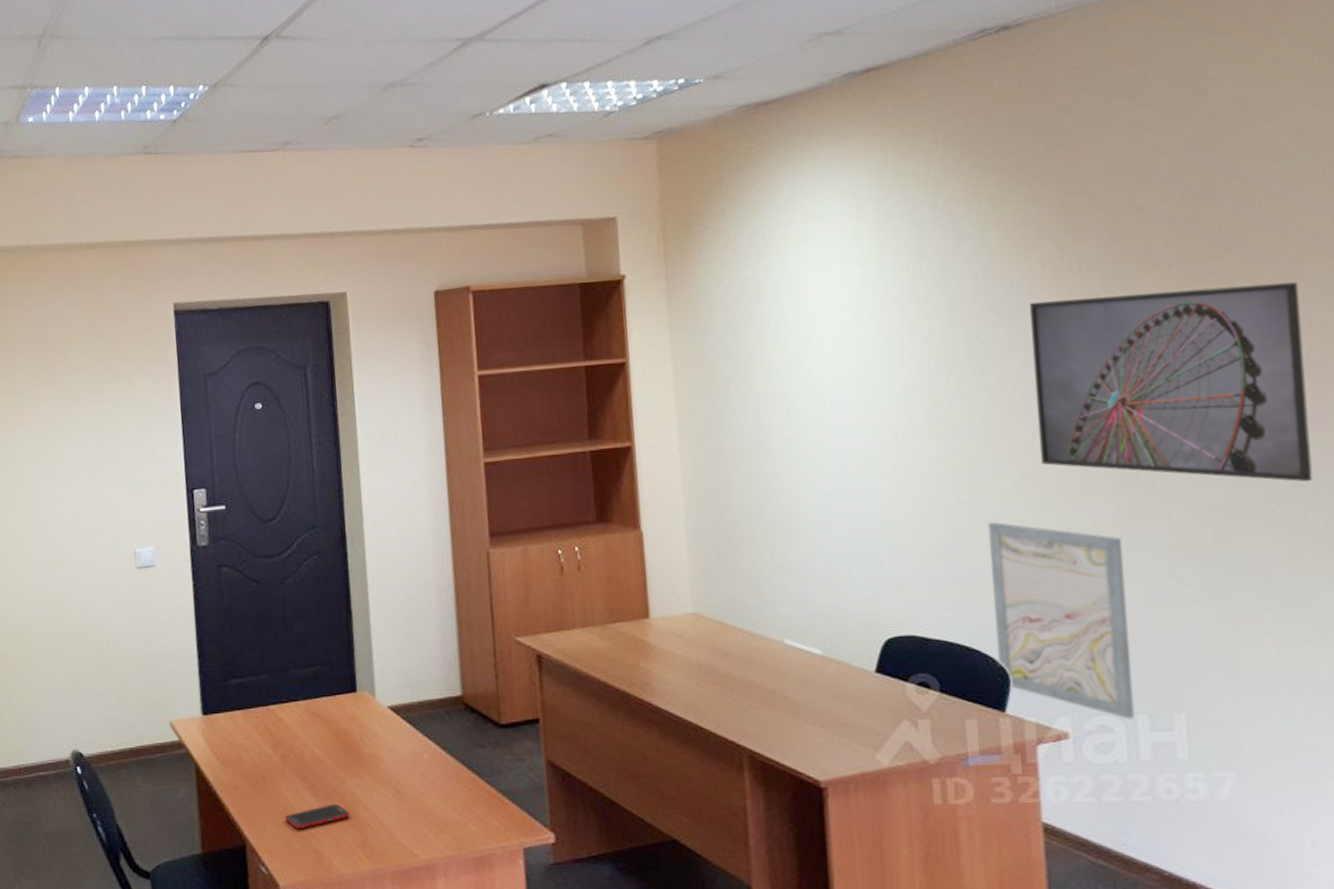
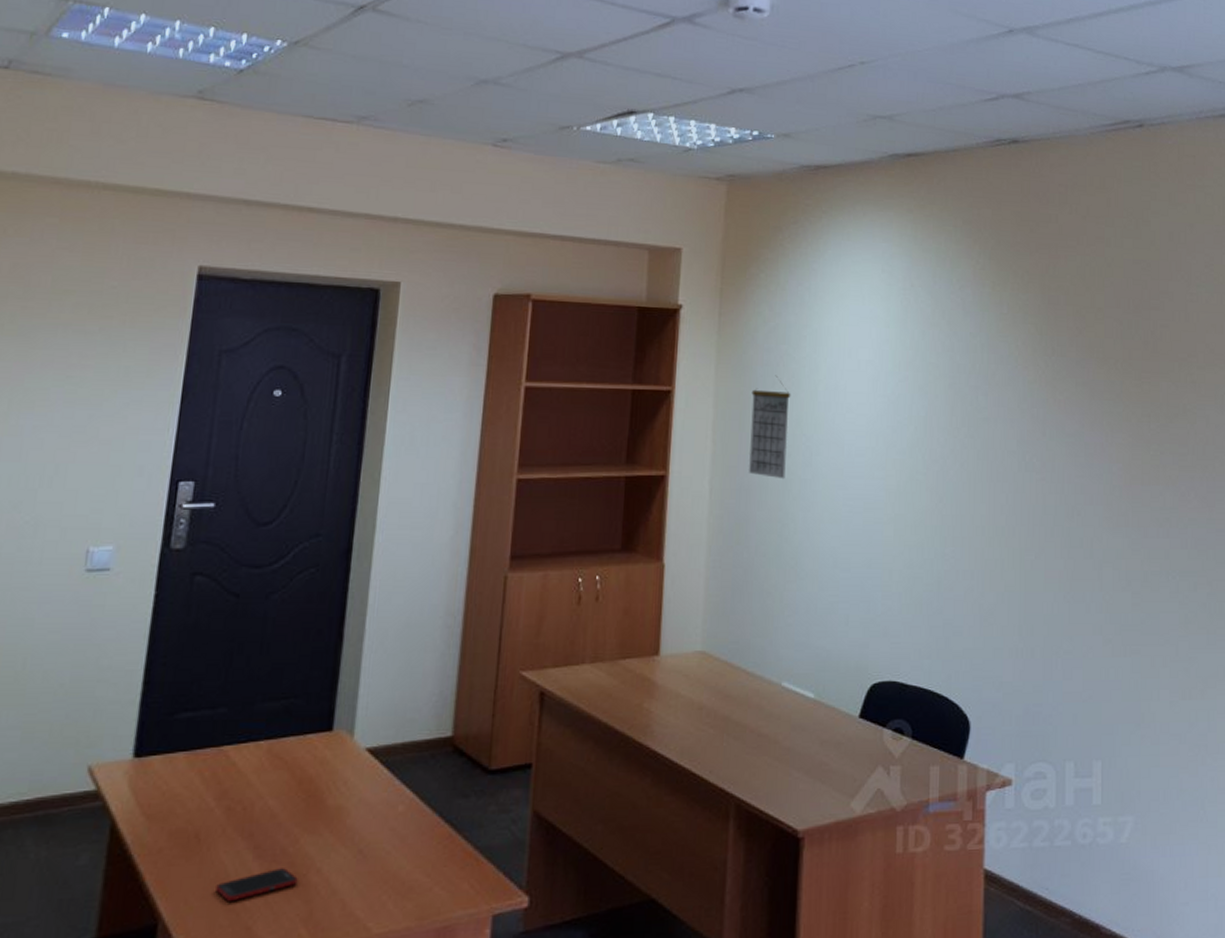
calendar: none [712,333,761,439] -> present [749,375,791,479]
wall art: present [988,522,1135,720] -> none [961,575,1066,767]
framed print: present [1029,281,1312,482] -> none [1010,378,1202,556]

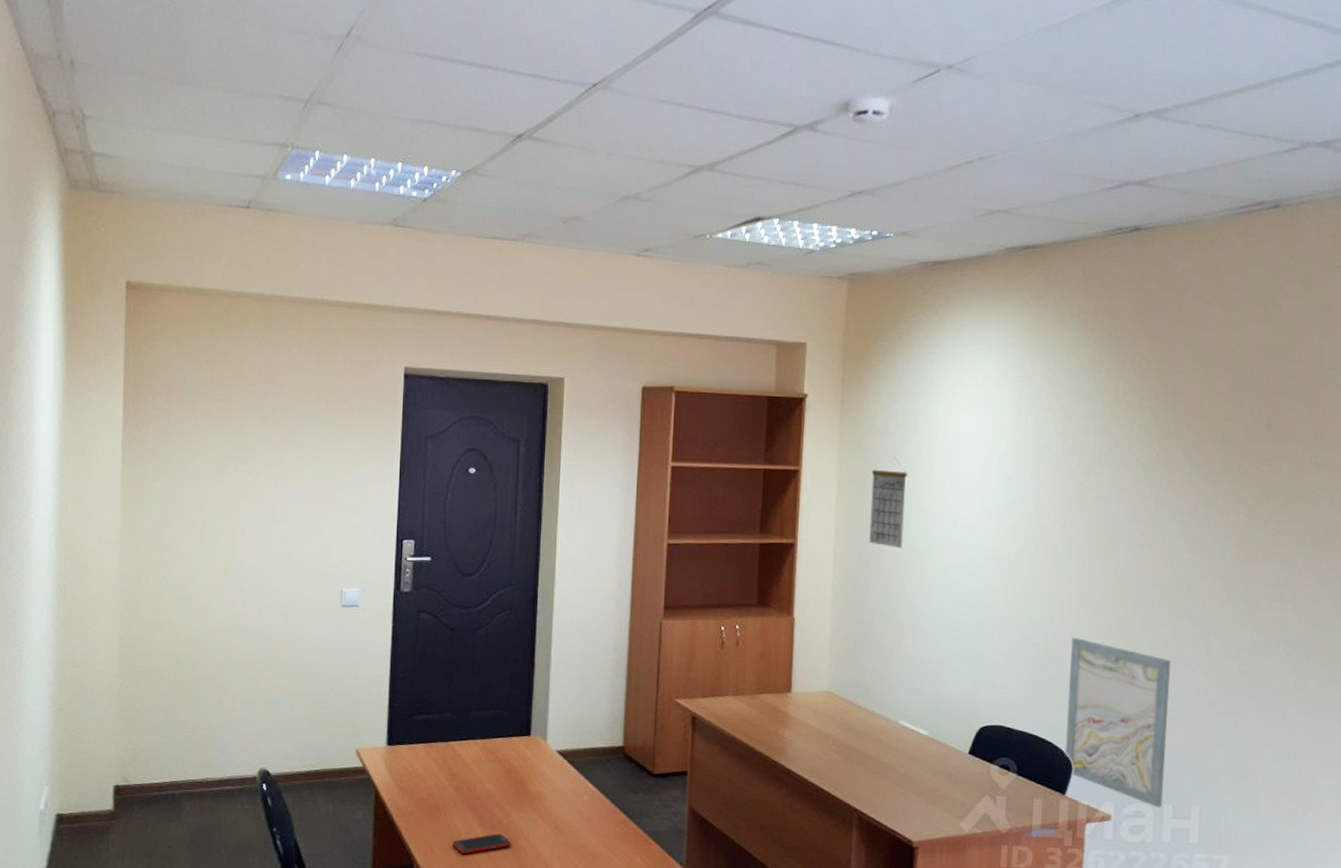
wall art: none [961,575,1066,767] -> present [1064,638,1171,808]

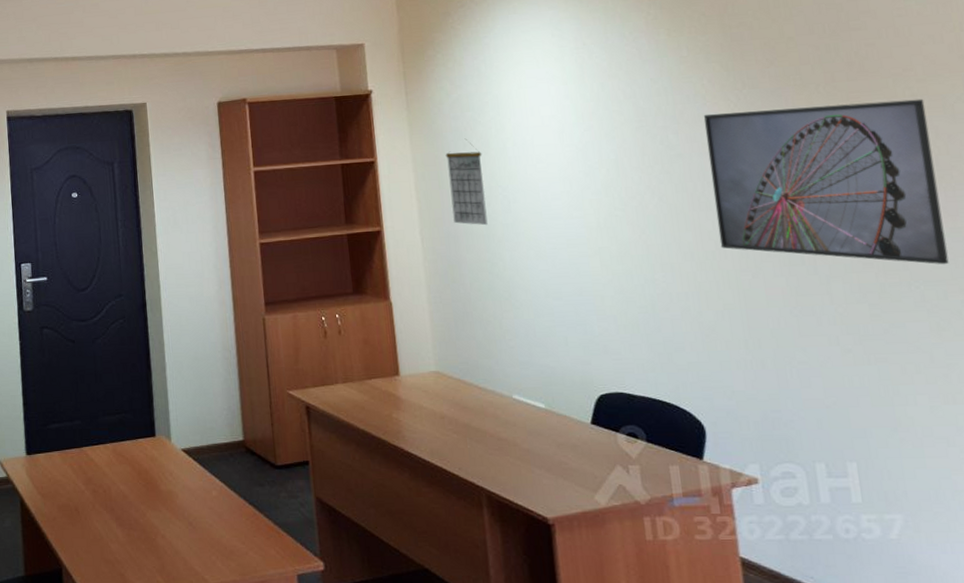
cell phone: present [452,834,511,855] -> none [95,534,150,556]
wall art: present [1064,638,1171,808] -> none [680,297,814,467]
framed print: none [1118,459,1327,630] -> present [703,98,949,265]

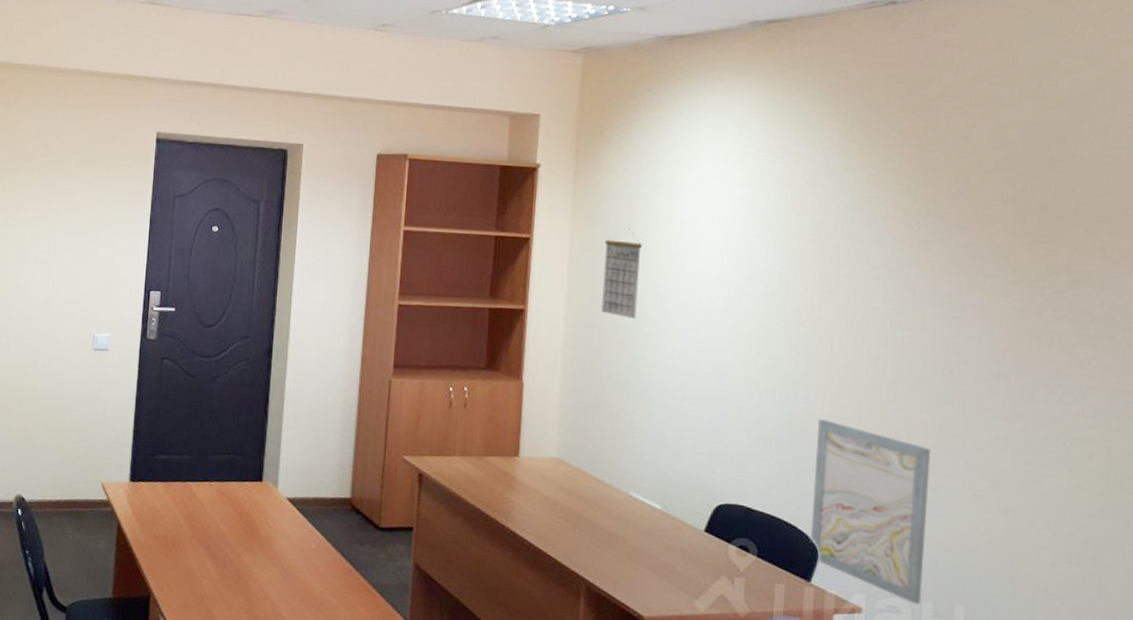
wall art: none [680,297,814,467] -> present [810,419,931,605]
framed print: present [703,98,949,265] -> none [871,237,1113,426]

